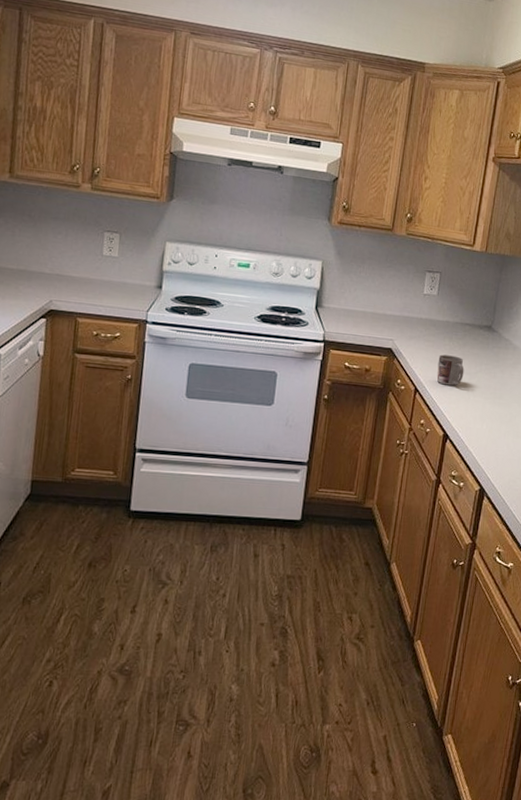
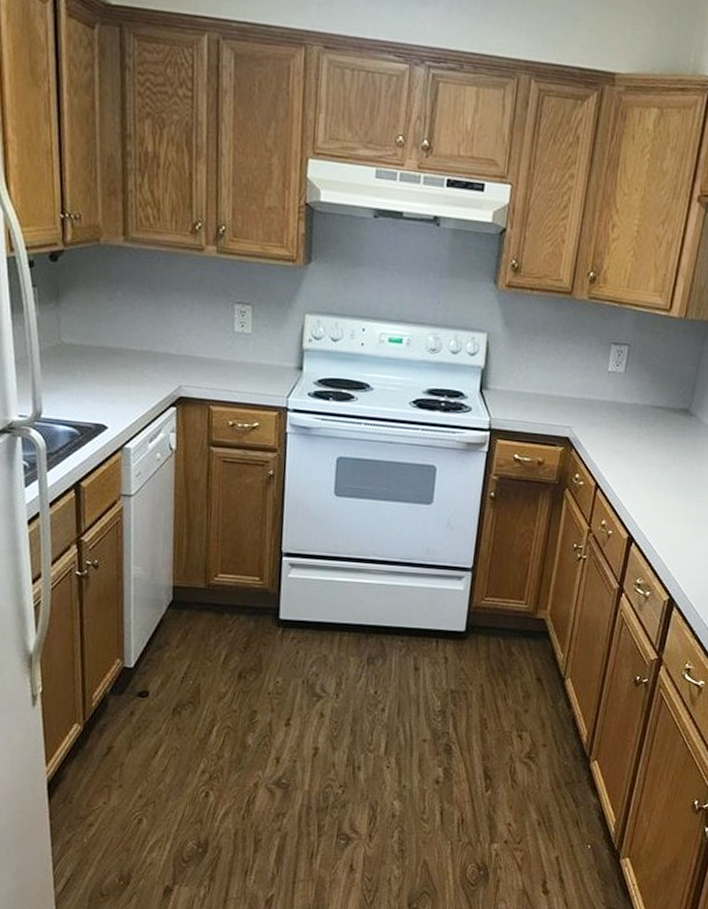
mug: present [437,354,464,386] -> none [621,444,655,481]

